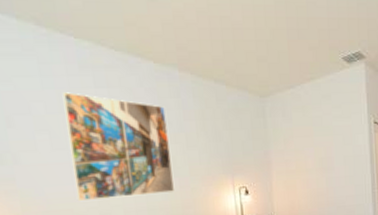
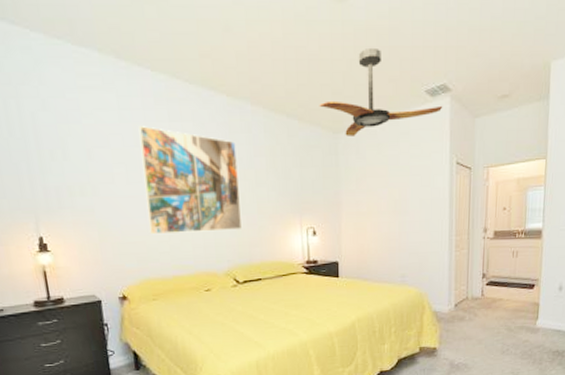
ceiling fan: none [245,18,359,100] -> present [319,47,443,136]

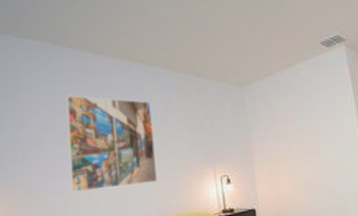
ceiling fan: present [319,47,443,136] -> none [224,13,340,88]

